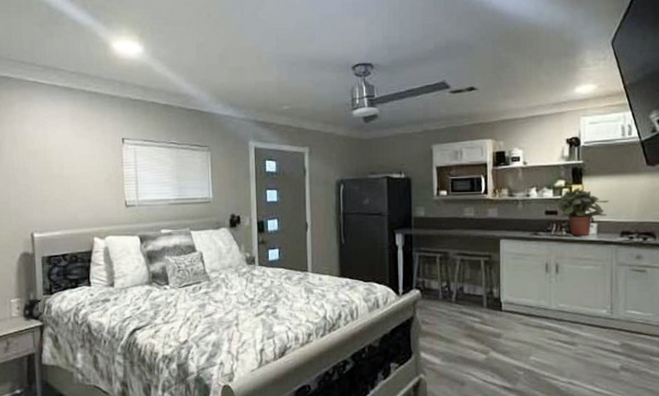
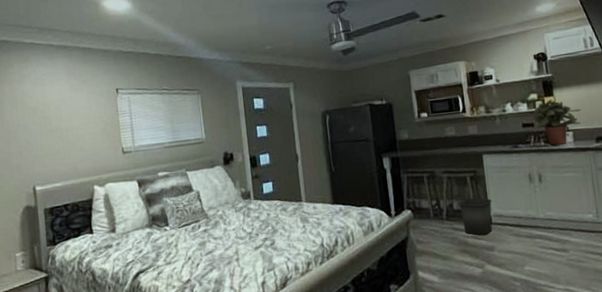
alarm clock: present [22,299,44,320] -> none [27,251,49,273]
waste bin: none [468,282,505,322] -> present [457,197,493,236]

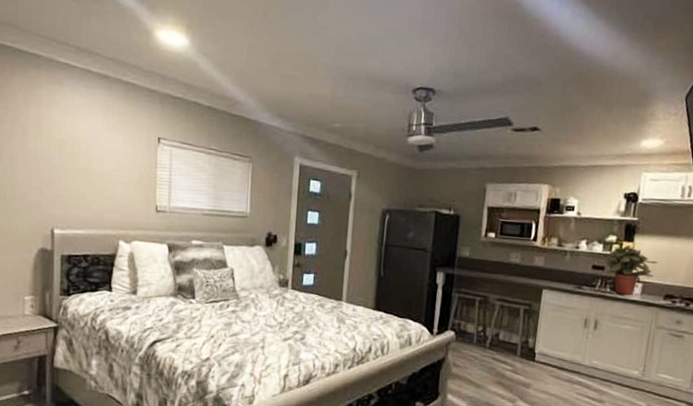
waste bin: present [457,197,493,236] -> none [504,330,541,372]

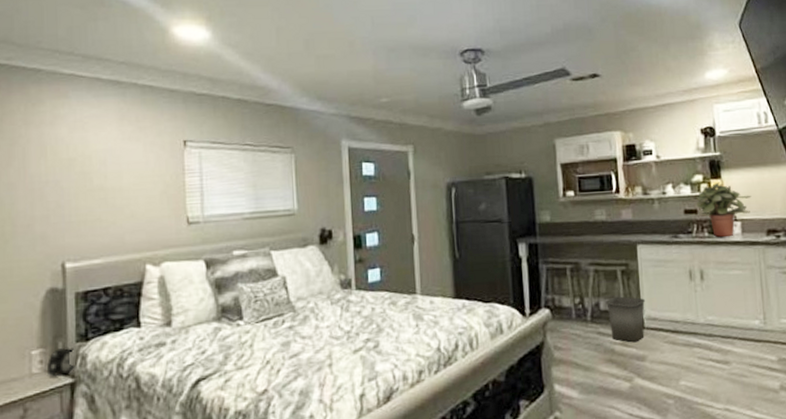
alarm clock: none [36,298,60,320] -> present [46,348,77,377]
waste bin: none [504,330,541,372] -> present [605,296,646,343]

